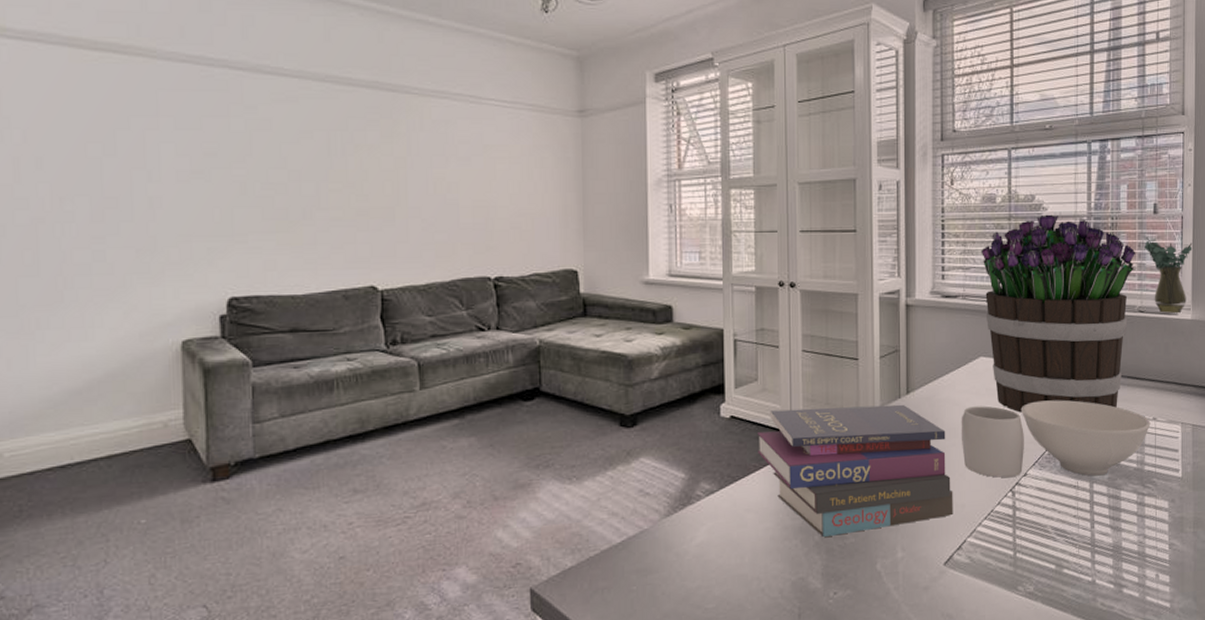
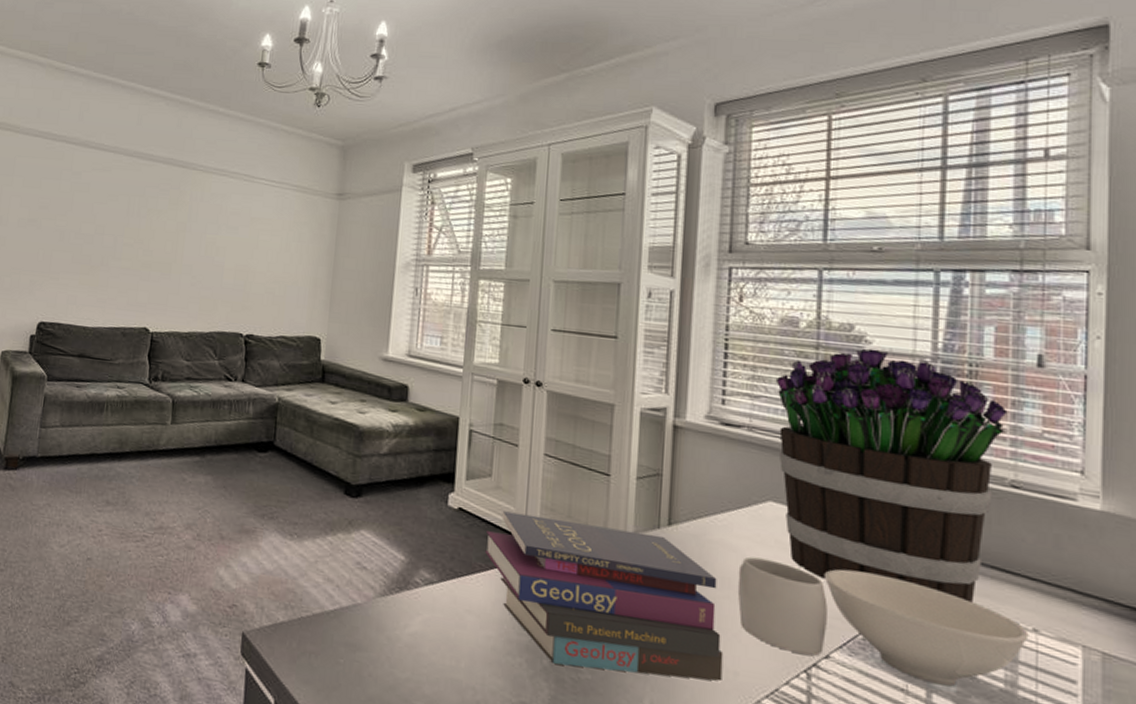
vase: present [1144,237,1193,314] -> none [1021,395,1103,500]

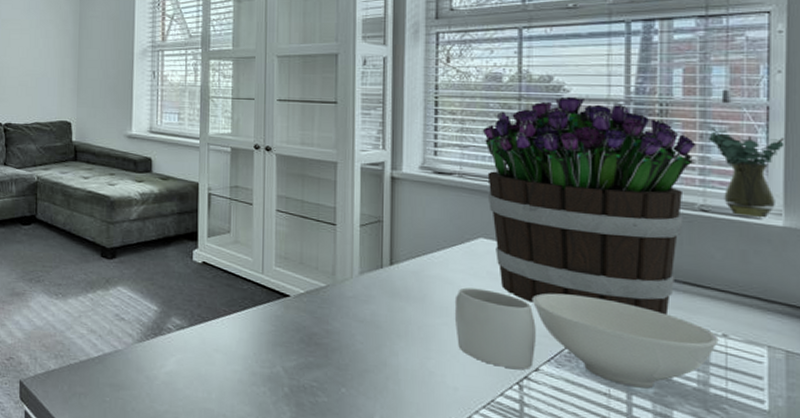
books: present [485,511,724,682] -> none [228,262,444,397]
vase: none [1021,395,1103,500] -> present [709,128,785,218]

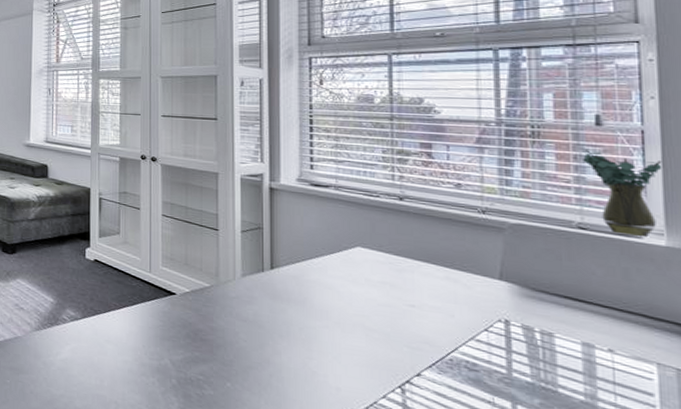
mug: present [454,287,536,370] -> none [334,293,416,374]
bouquet: present [482,96,696,315] -> none [356,117,571,328]
bowl: present [531,293,719,389] -> none [410,301,605,399]

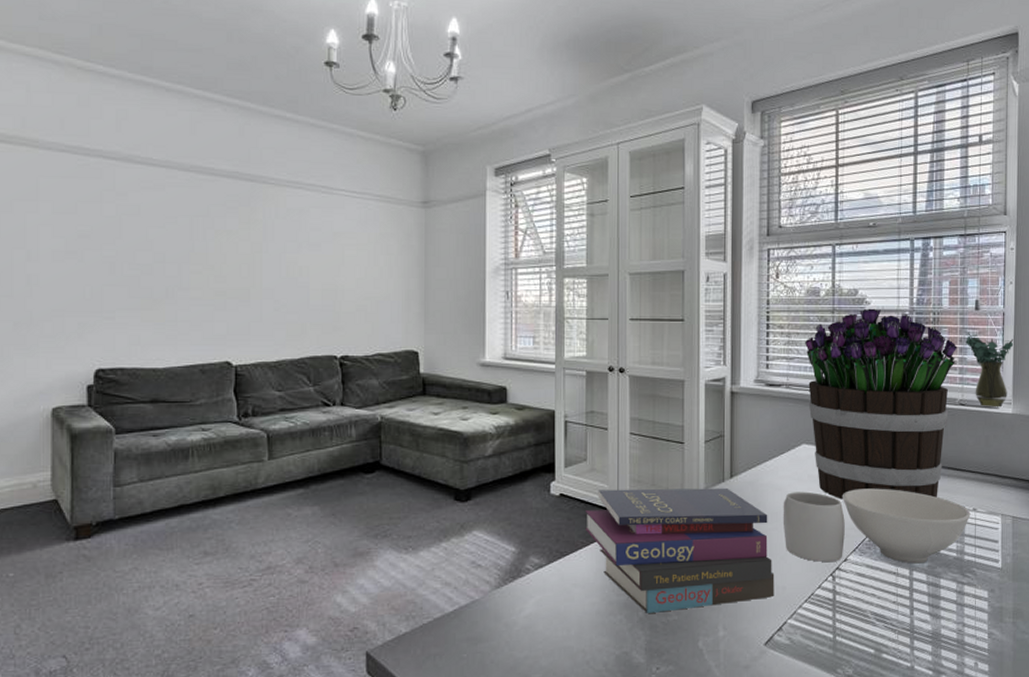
books: none [118,261,326,396] -> present [585,487,775,613]
mug: none [334,293,416,374] -> present [783,491,845,563]
bouquet: none [356,117,571,328] -> present [804,308,958,499]
bowl: none [410,301,605,399] -> present [842,488,971,564]

